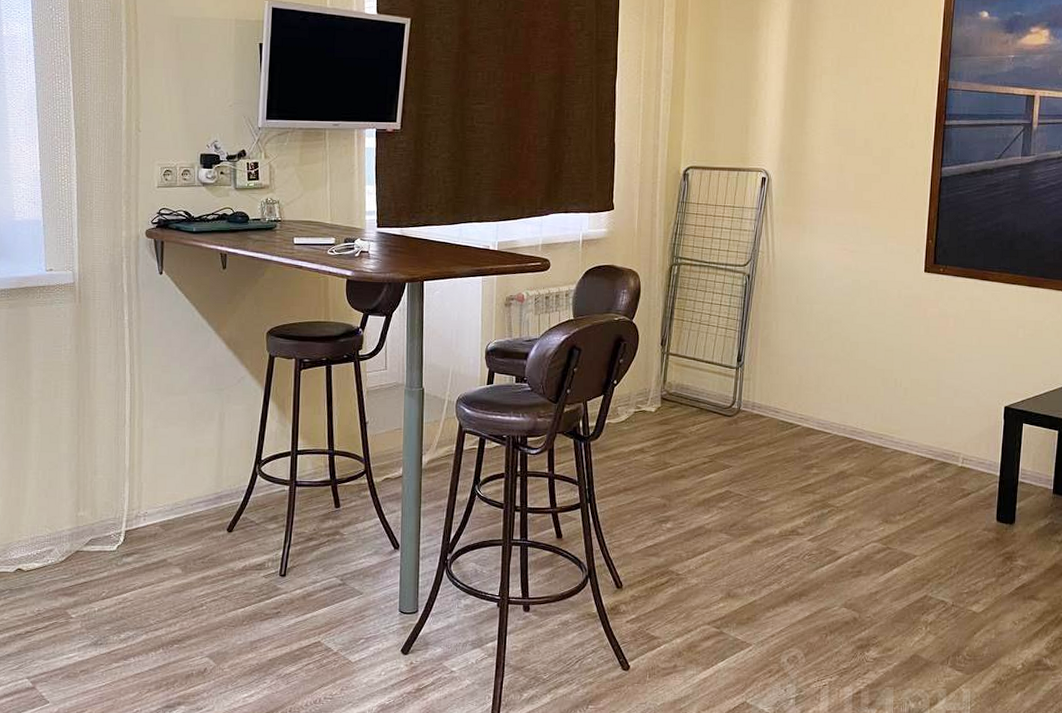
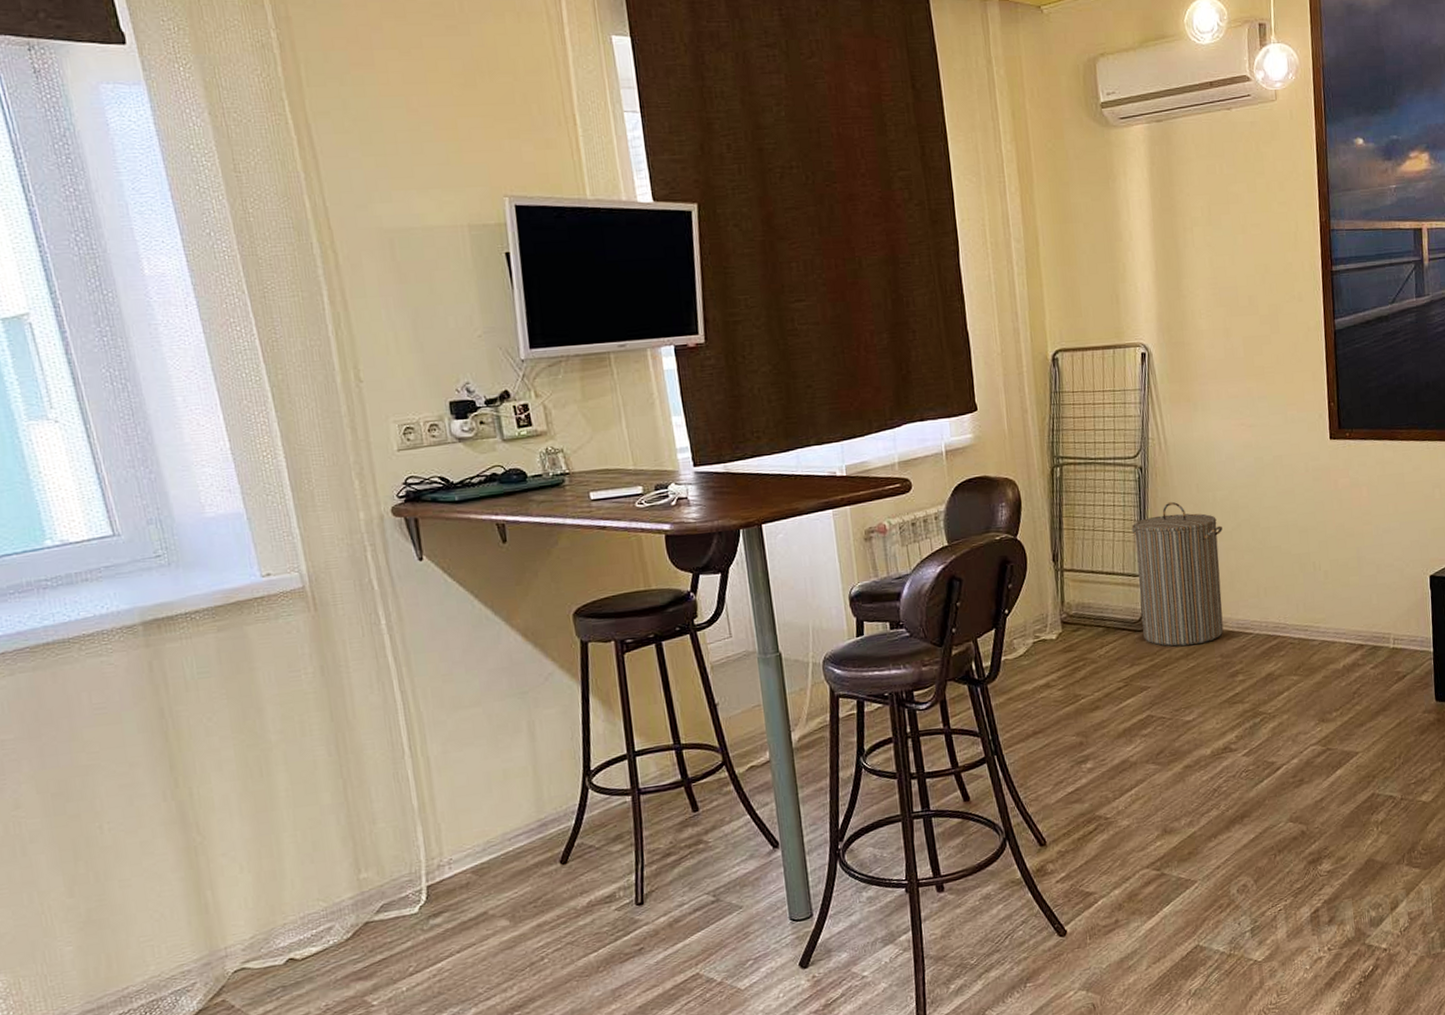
laundry hamper: none [732,308,815,436] -> present [1131,501,1224,646]

